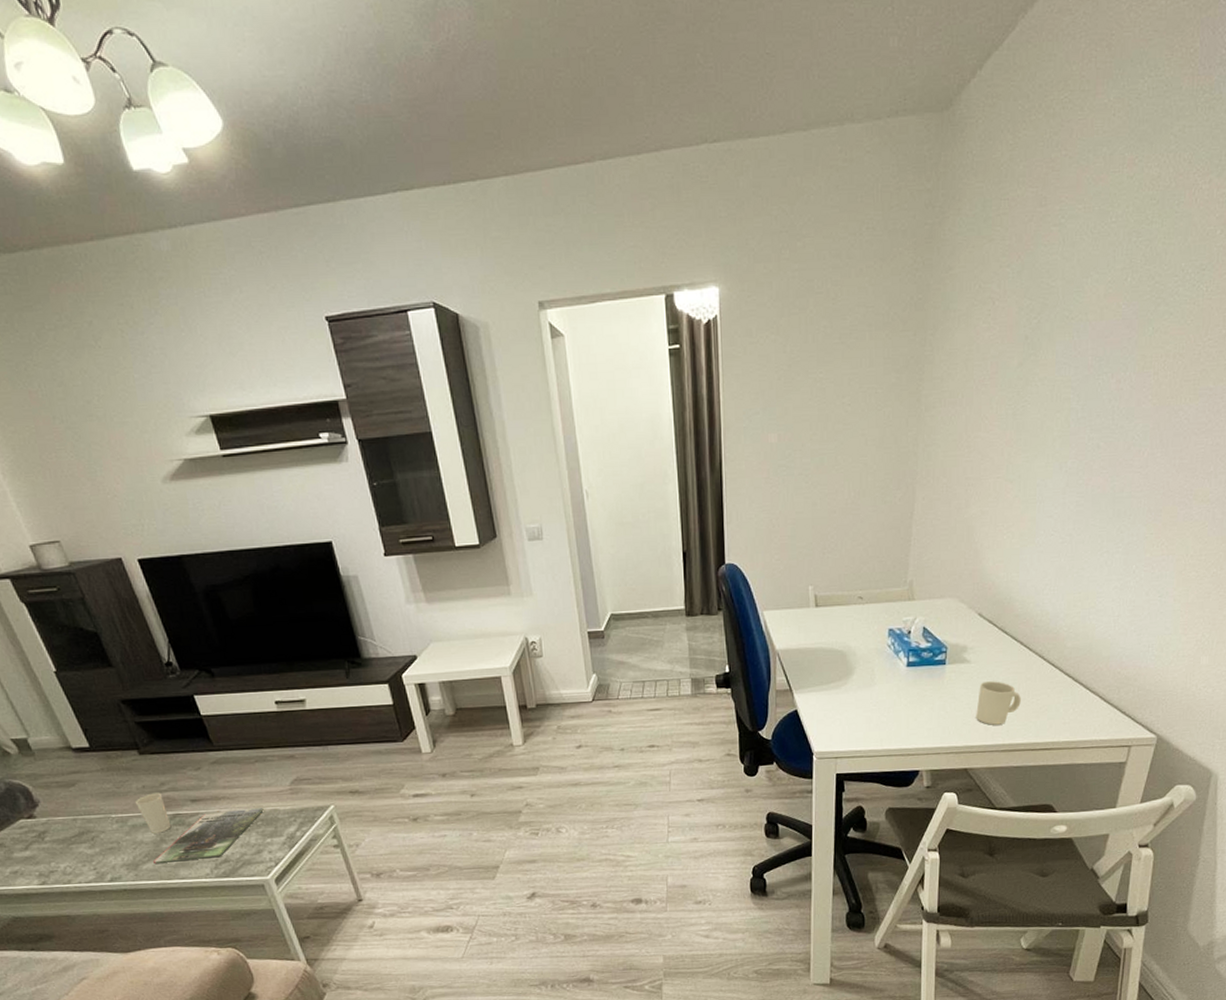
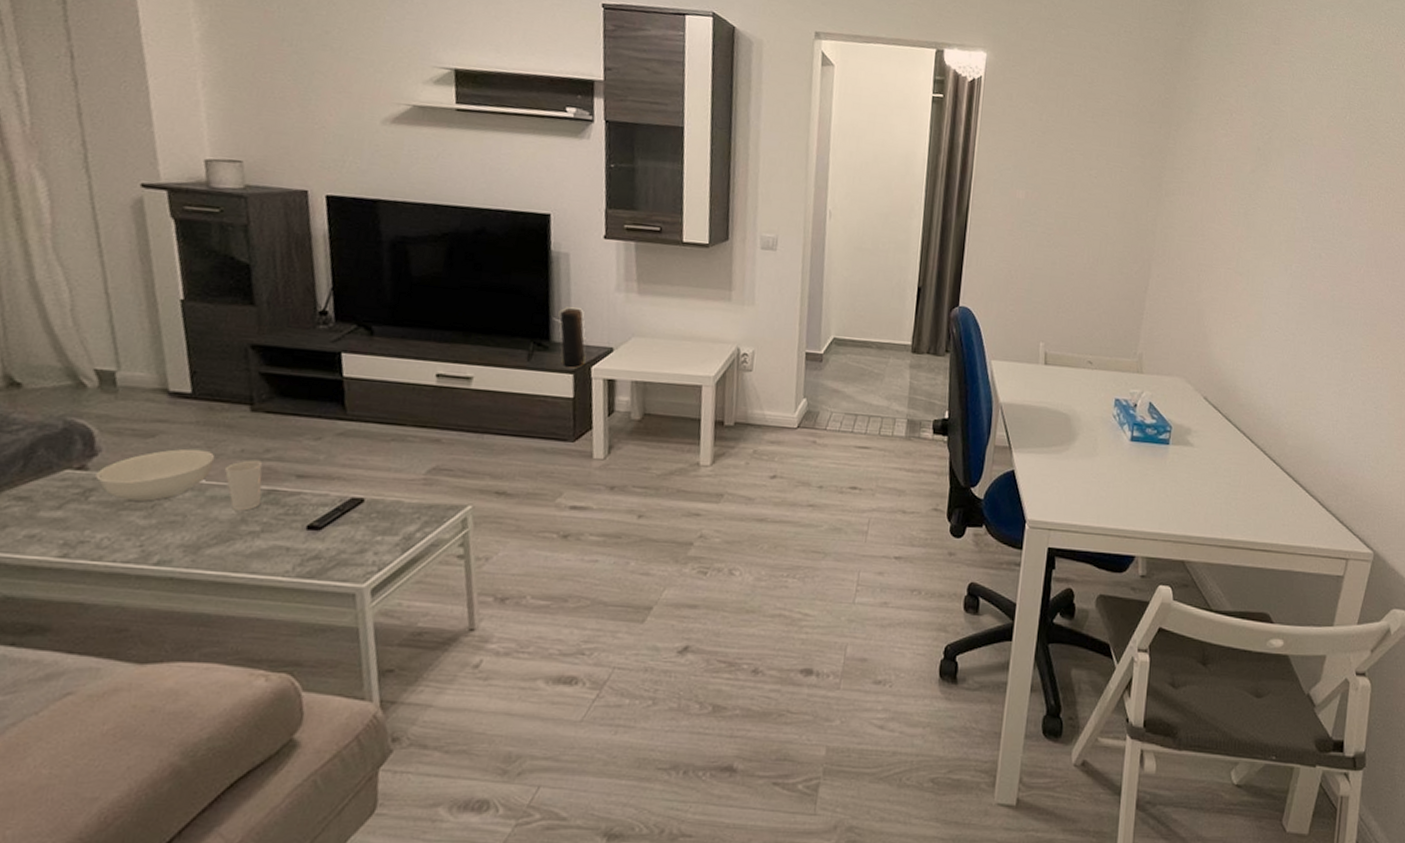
bowl: none [43,790,126,837] -> present [95,448,216,503]
magazine: present [153,807,264,863] -> none [222,494,385,552]
speaker: none [363,625,395,678] -> present [559,308,586,367]
mug: present [976,681,1021,725] -> none [1196,468,1242,517]

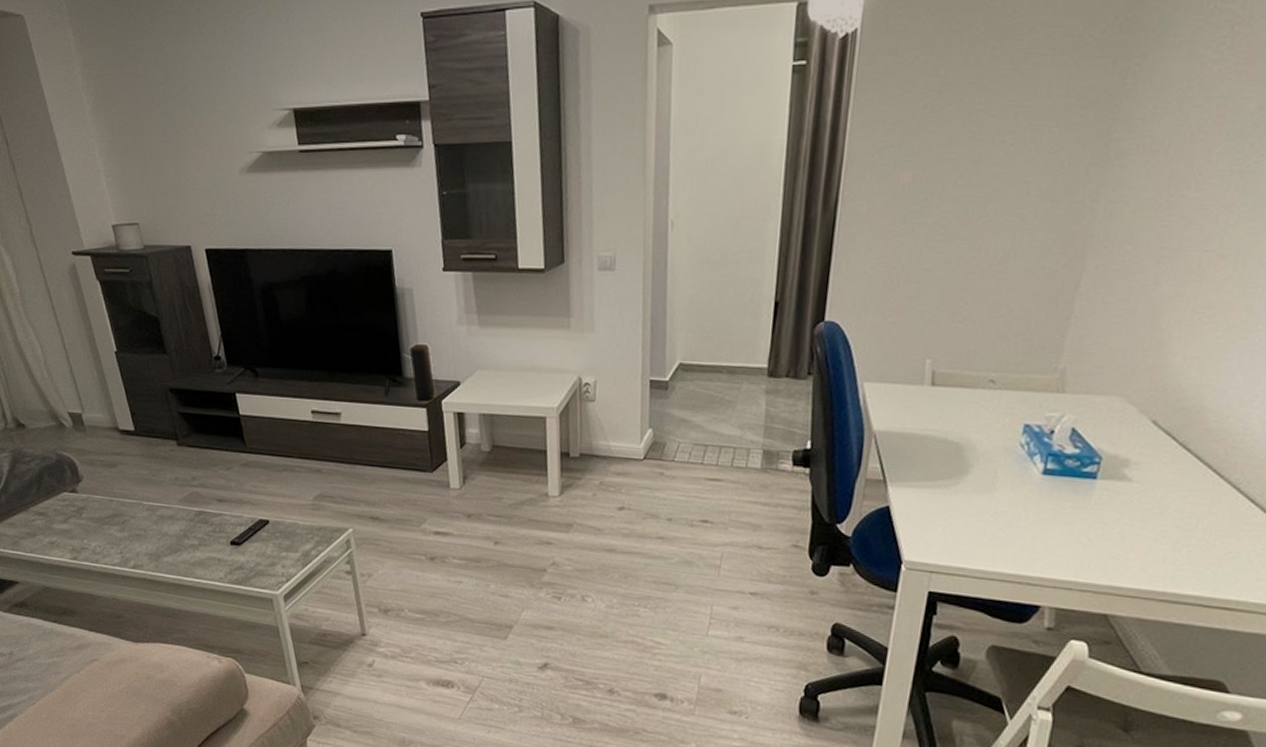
bowl: present [95,448,216,503] -> none [83,476,159,520]
cup: present [224,459,263,511] -> none [166,486,196,528]

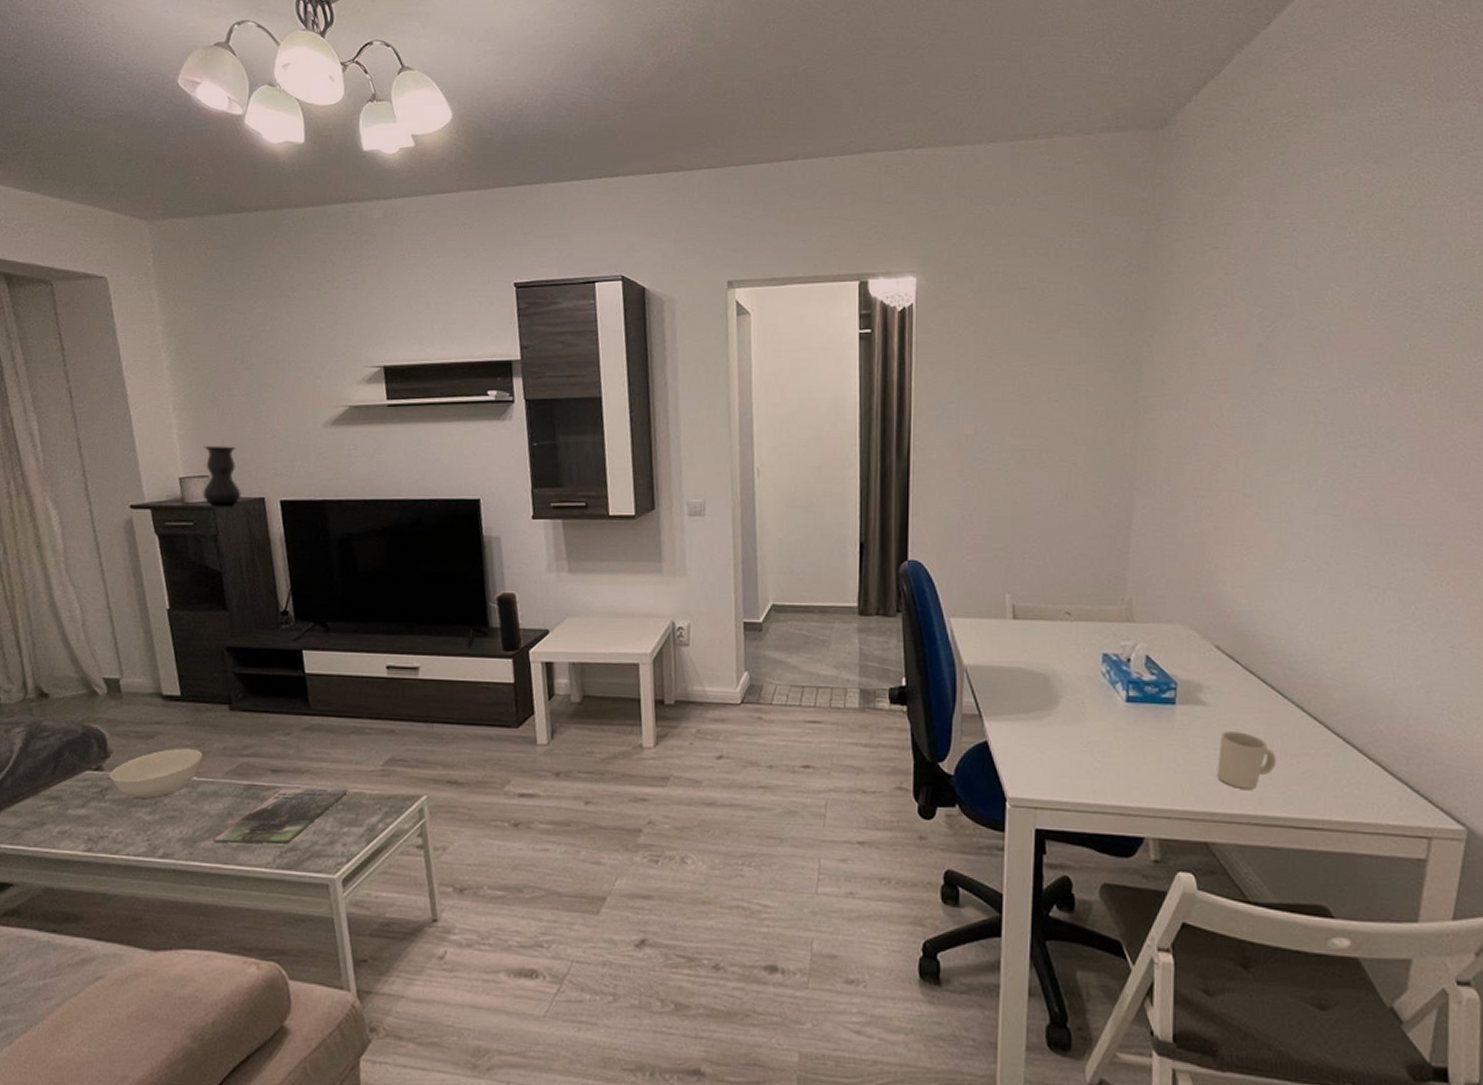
bowl: none [83,476,159,520] -> present [109,748,203,800]
vase: none [131,192,169,256] -> present [202,445,241,508]
magazine: none [174,515,284,563] -> present [213,787,348,844]
mug: none [1129,508,1199,567] -> present [1217,731,1276,789]

